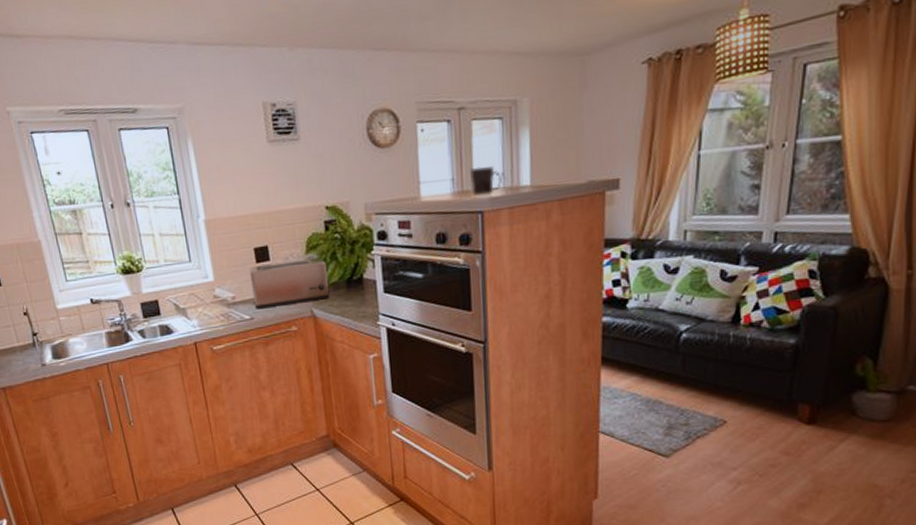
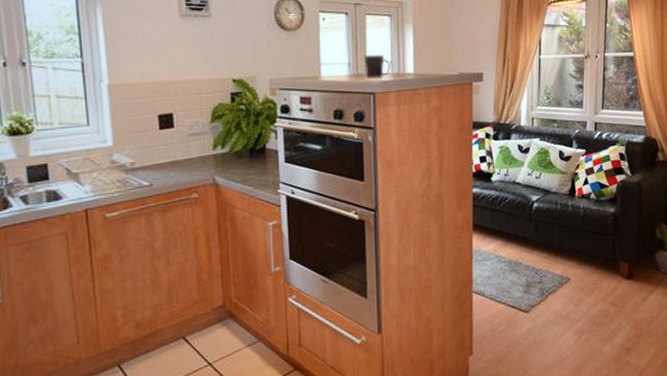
toaster: present [249,257,330,309] -> none [152,126,233,176]

